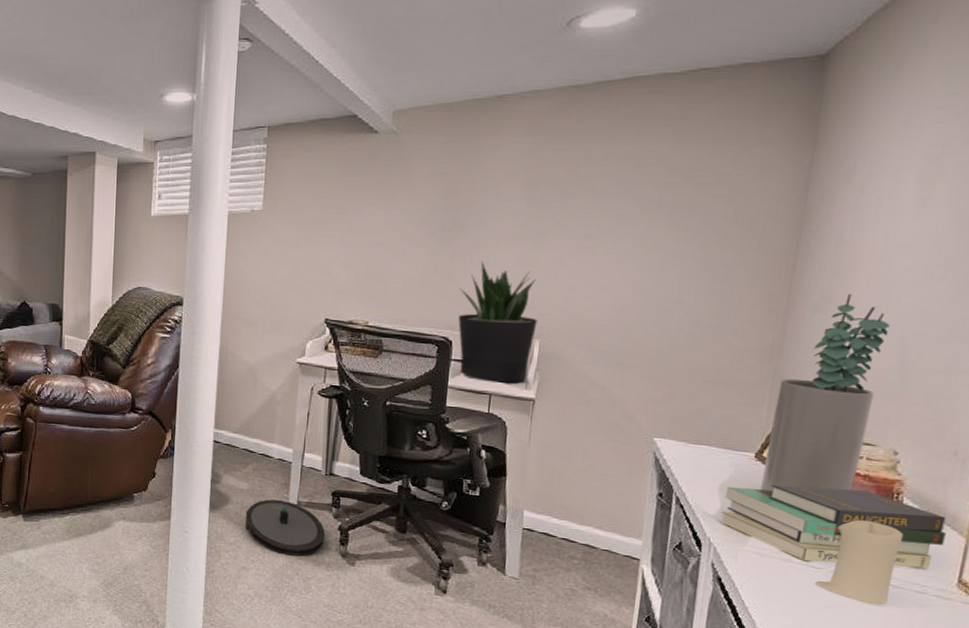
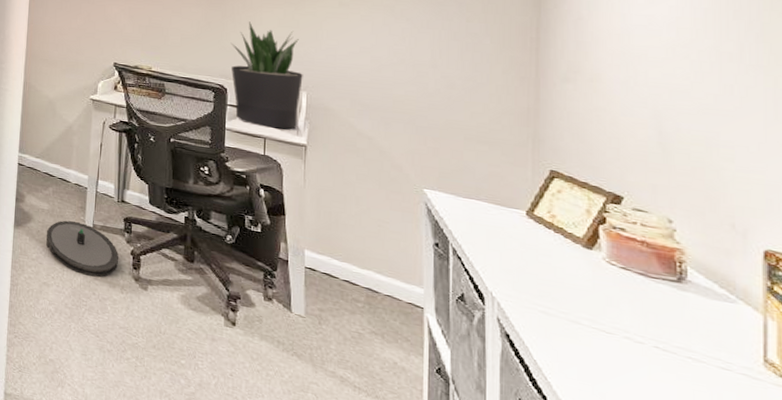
books: present [719,484,946,569] -> none [499,242,740,344]
vase: present [761,293,890,492] -> none [537,66,641,256]
candle: present [815,519,904,606] -> none [609,286,695,380]

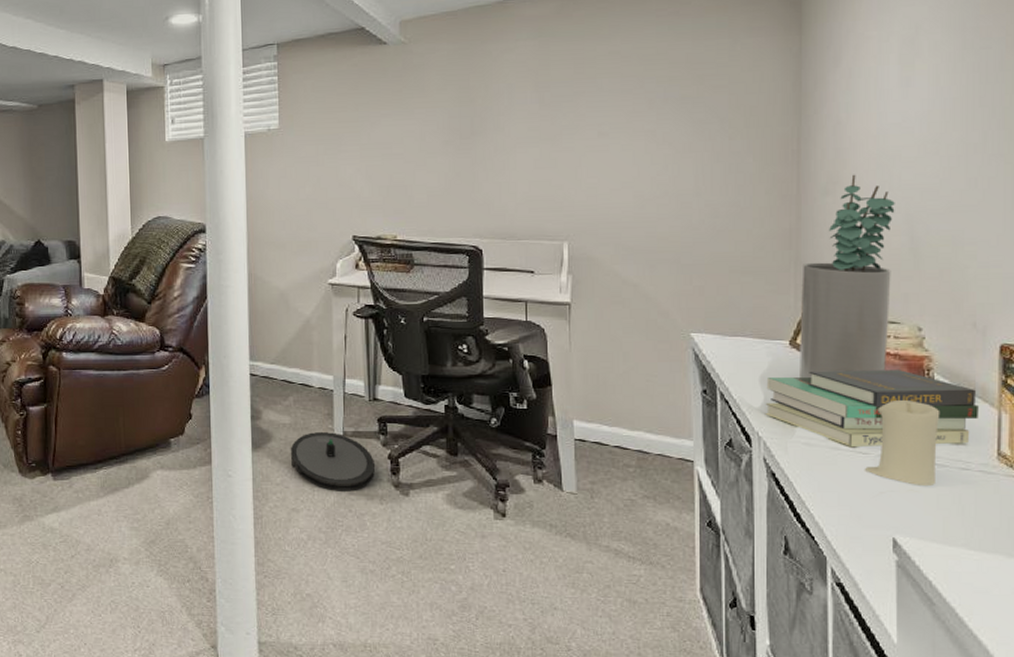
planter: present [231,21,303,130] -> none [484,167,563,289]
books: none [499,242,740,344] -> present [765,370,979,448]
vase: none [537,66,641,256] -> present [800,174,895,379]
candle: none [609,286,695,380] -> present [865,399,940,487]

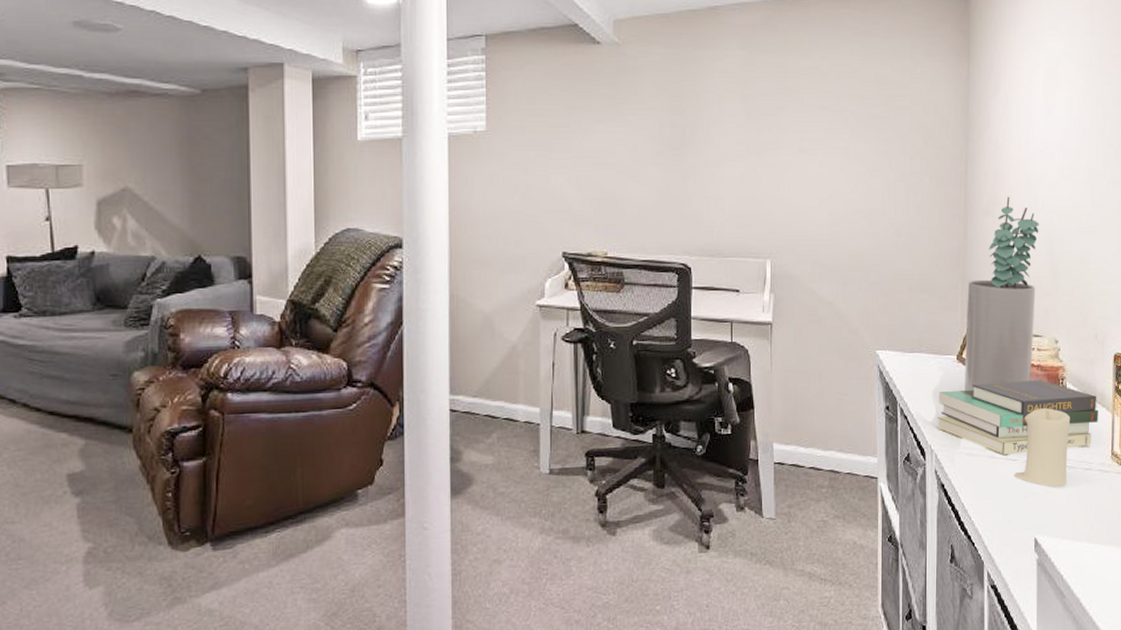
robot vacuum: present [290,432,376,491] -> none [492,471,583,536]

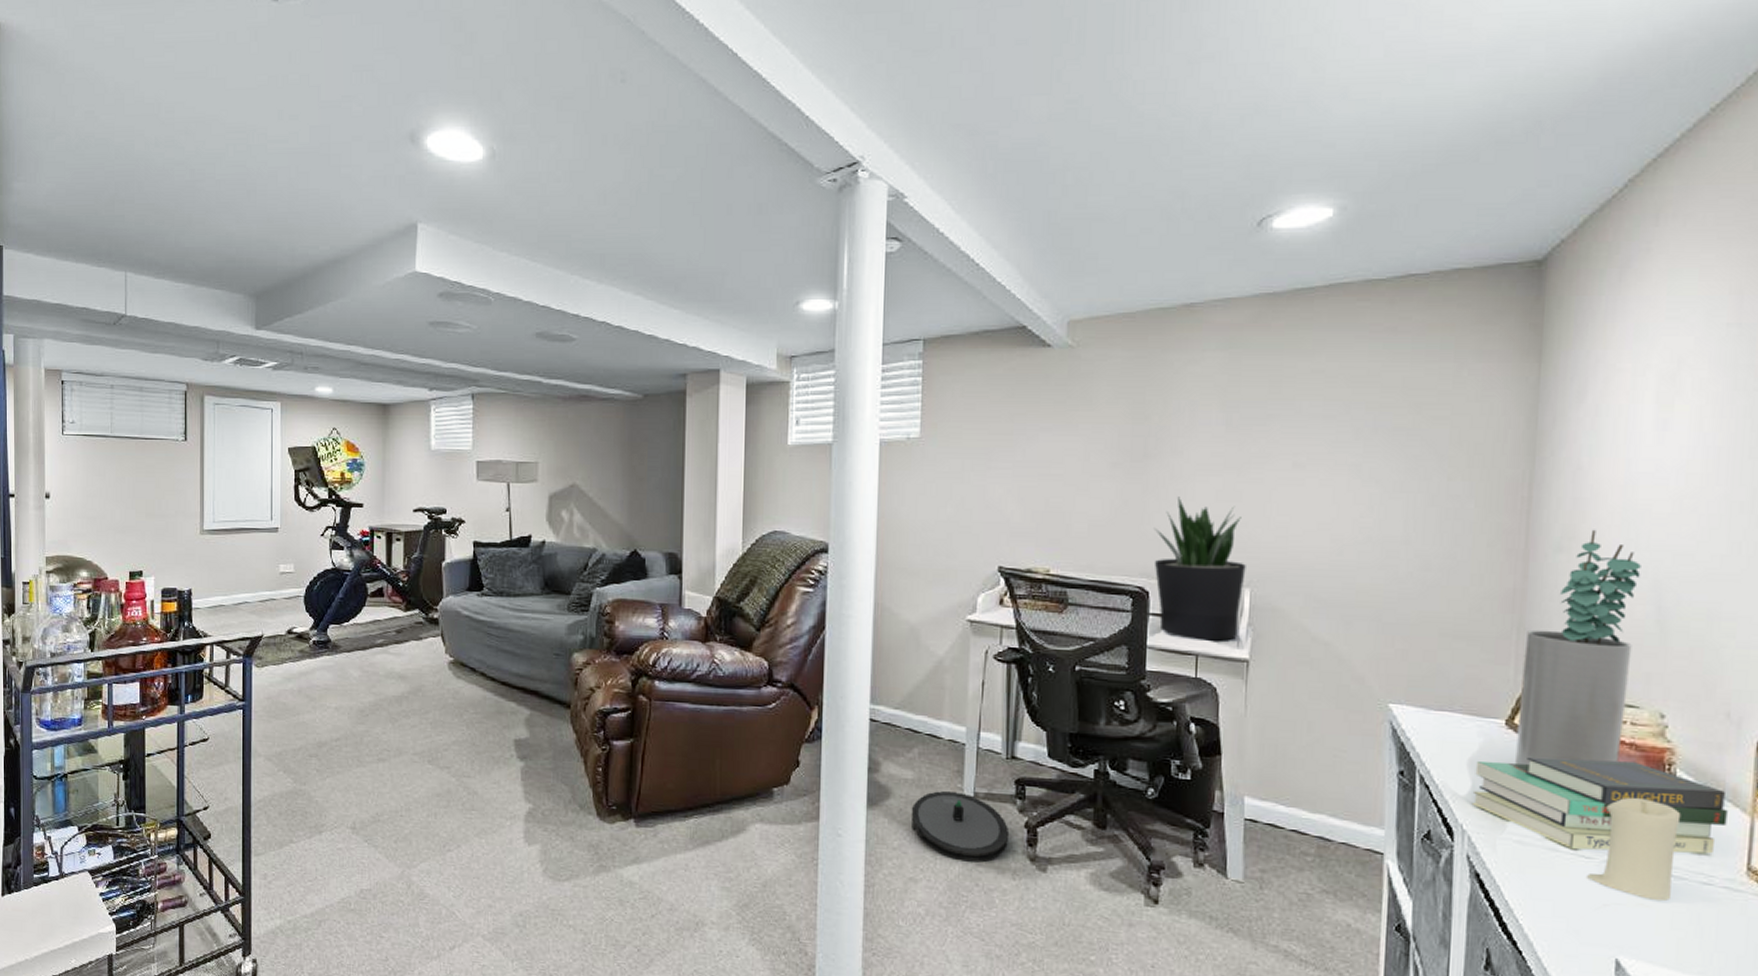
robot vacuum: none [492,471,583,536] -> present [911,791,1010,862]
planter: none [694,180,767,309] -> present [1154,496,1246,641]

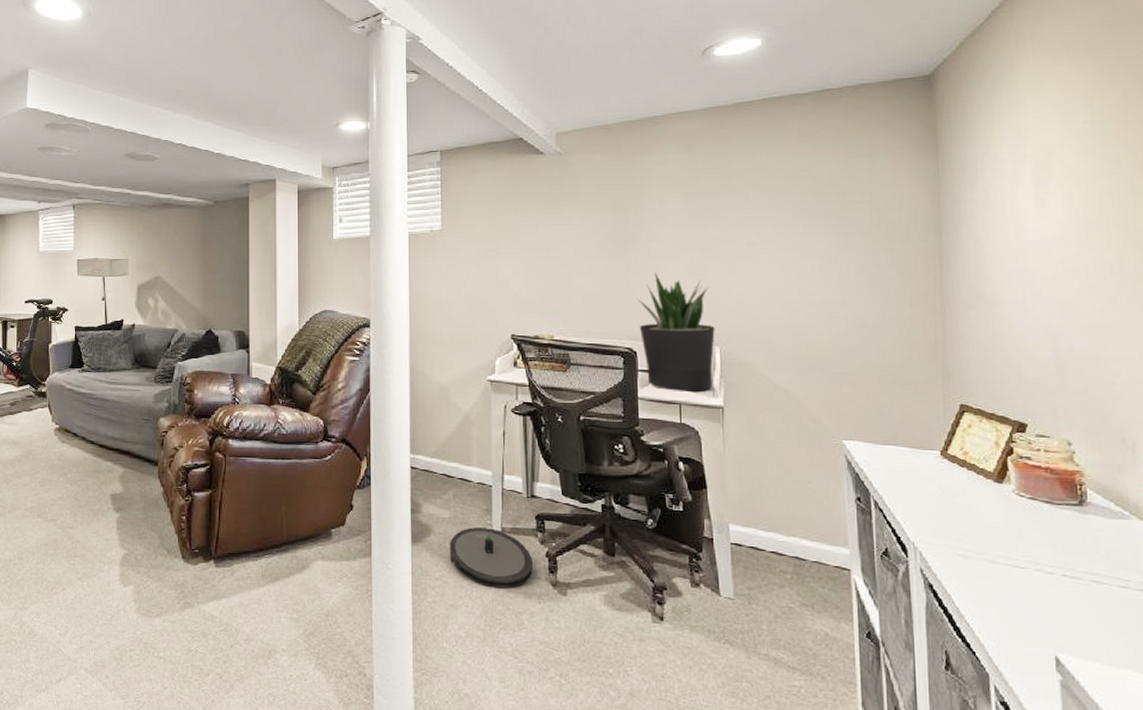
books: present [1471,756,1728,854] -> none [919,482,1134,562]
vase: present [1515,529,1641,766] -> none [949,289,1039,490]
candle: present [1587,797,1682,902] -> none [1023,513,1096,604]

